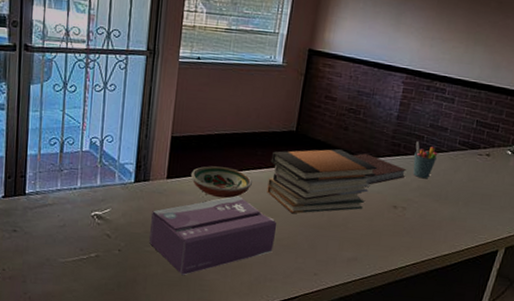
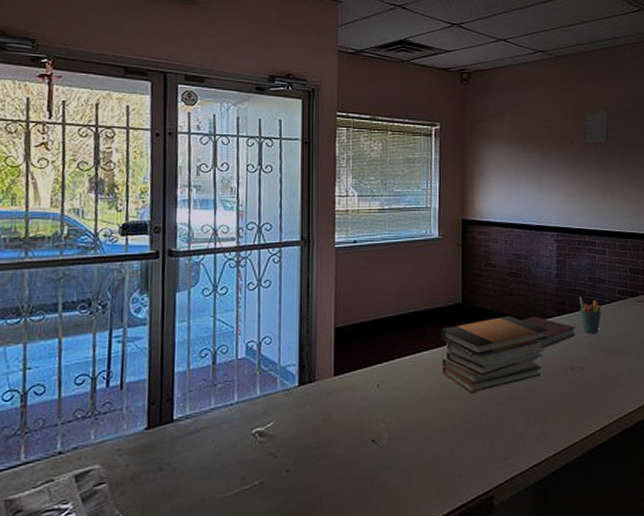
tissue box: present [149,196,278,275] -> none [321,383,458,488]
decorative bowl: present [190,166,252,199] -> none [359,353,425,389]

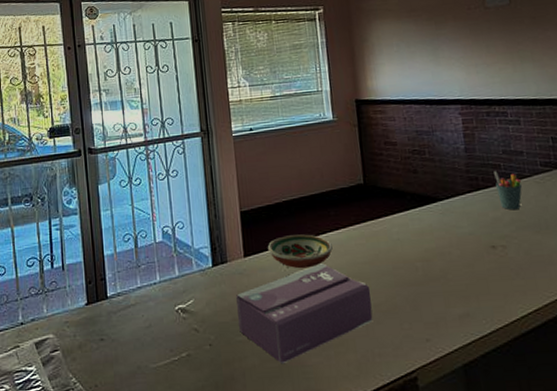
tissue box: none [321,383,458,488] -> present [236,263,373,363]
decorative bowl: none [359,353,425,389] -> present [267,234,333,269]
book stack: present [441,316,548,394] -> none [345,194,462,274]
notebook: present [522,316,576,349] -> none [431,194,493,228]

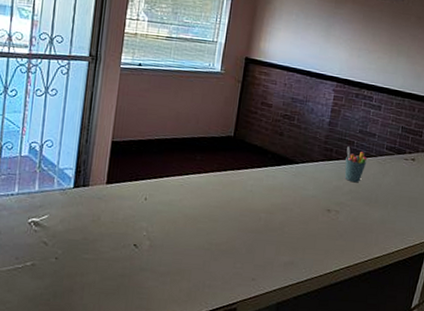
tissue box: present [236,263,373,363] -> none [87,201,216,283]
decorative bowl: present [267,234,333,269] -> none [130,171,191,204]

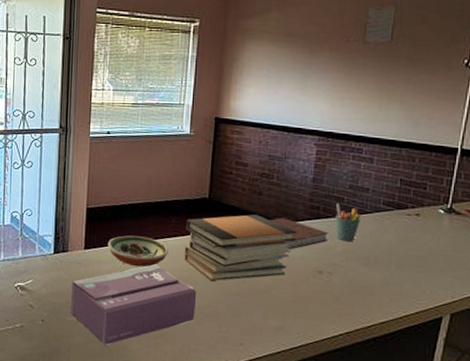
tissue box: none [87,201,216,283] -> present [71,264,197,345]
decorative bowl: none [130,171,191,204] -> present [107,235,168,267]
book stack: none [206,154,312,219] -> present [184,214,298,282]
notebook: none [288,158,339,189] -> present [270,218,329,250]

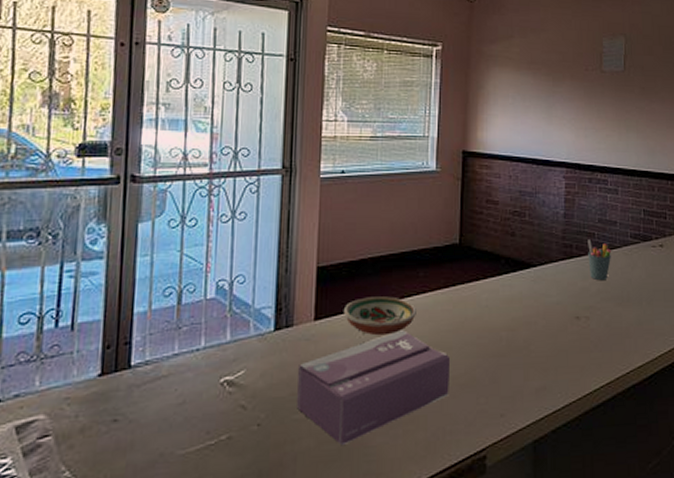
book stack: present [184,214,298,282] -> none [434,259,553,343]
notebook: present [270,218,329,250] -> none [525,260,583,296]

